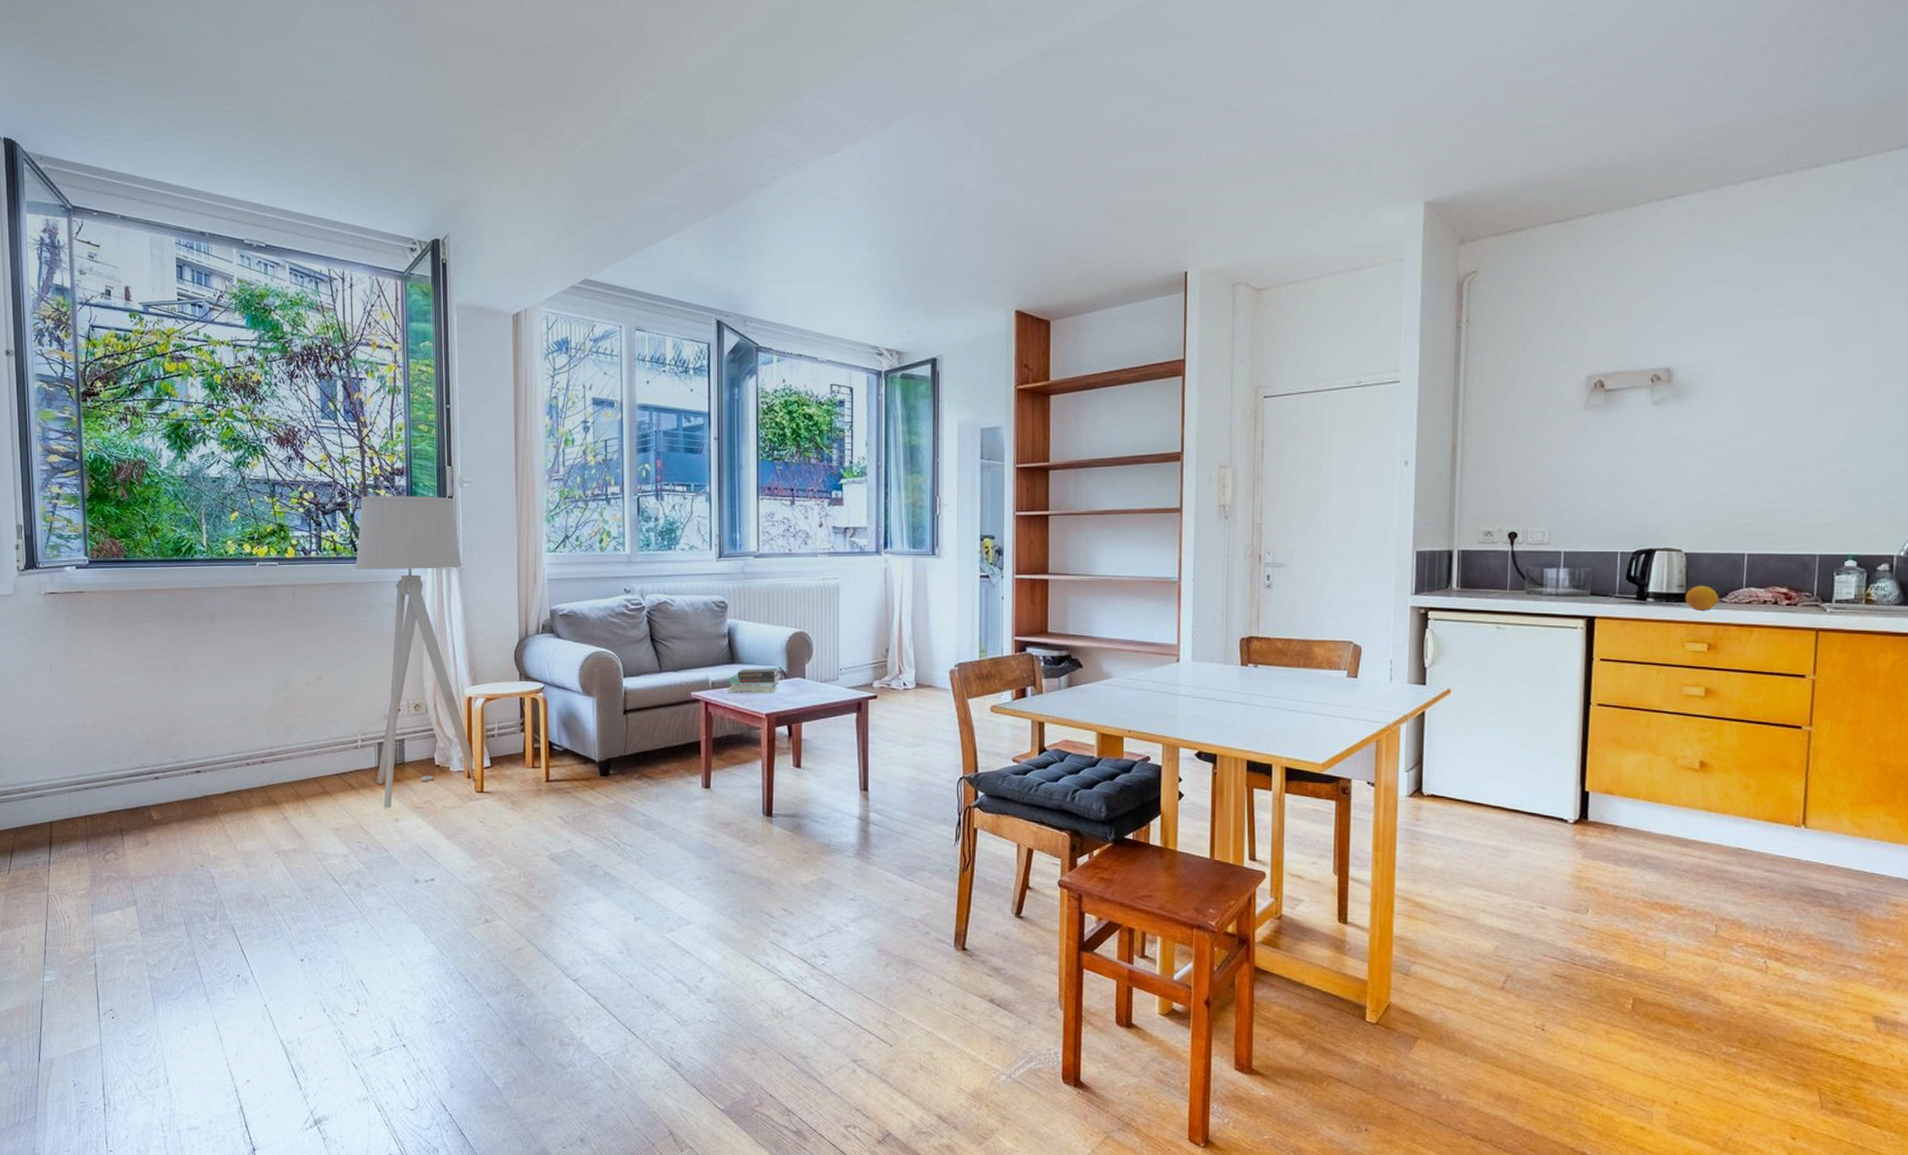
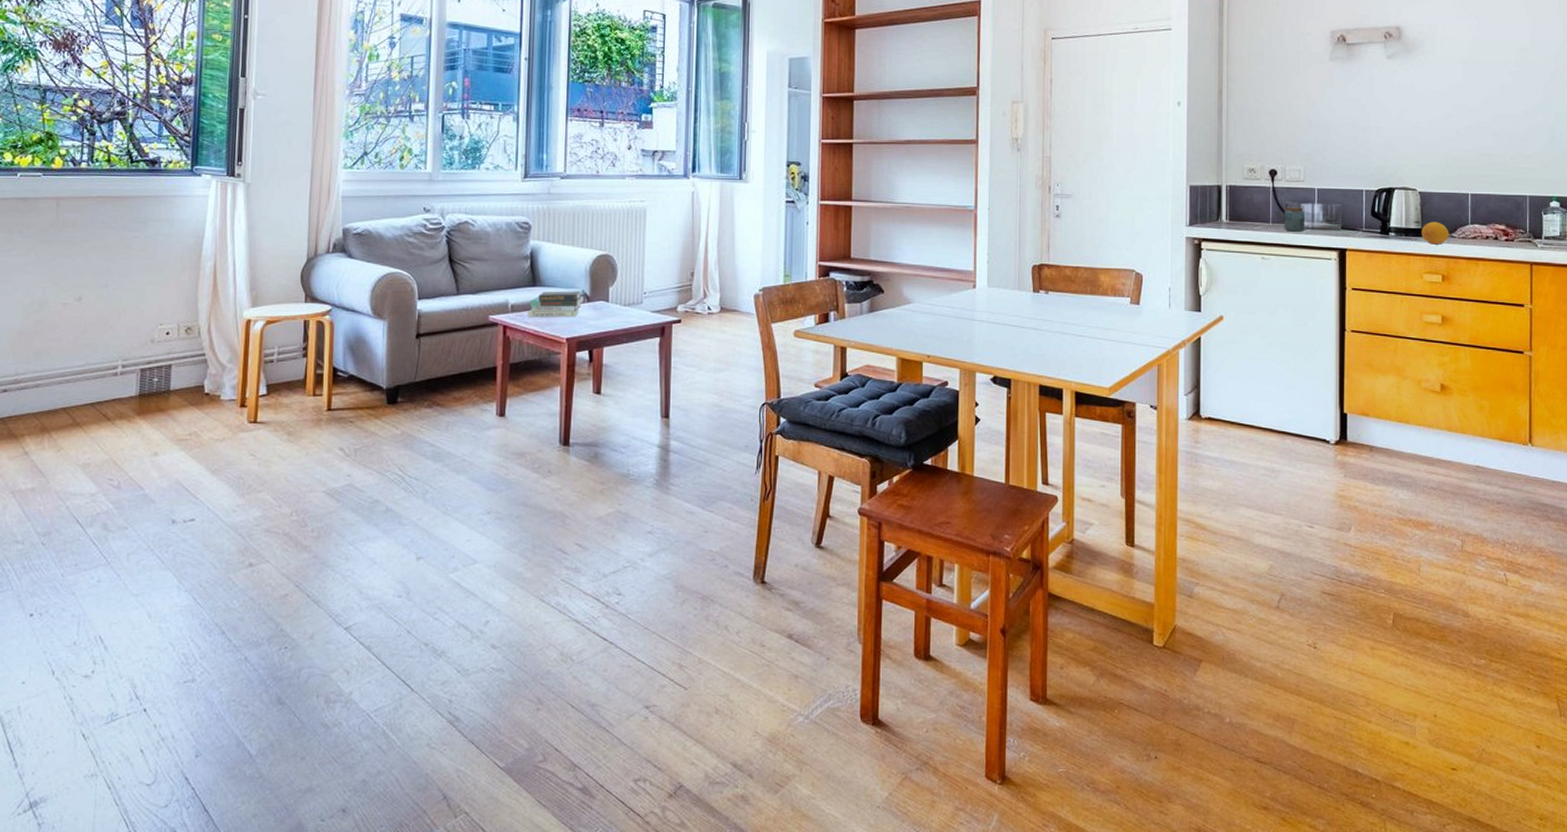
floor lamp: present [356,496,480,808] -> none [131,105,254,441]
peanut butter: none [1523,572,1548,599] -> present [1283,207,1305,232]

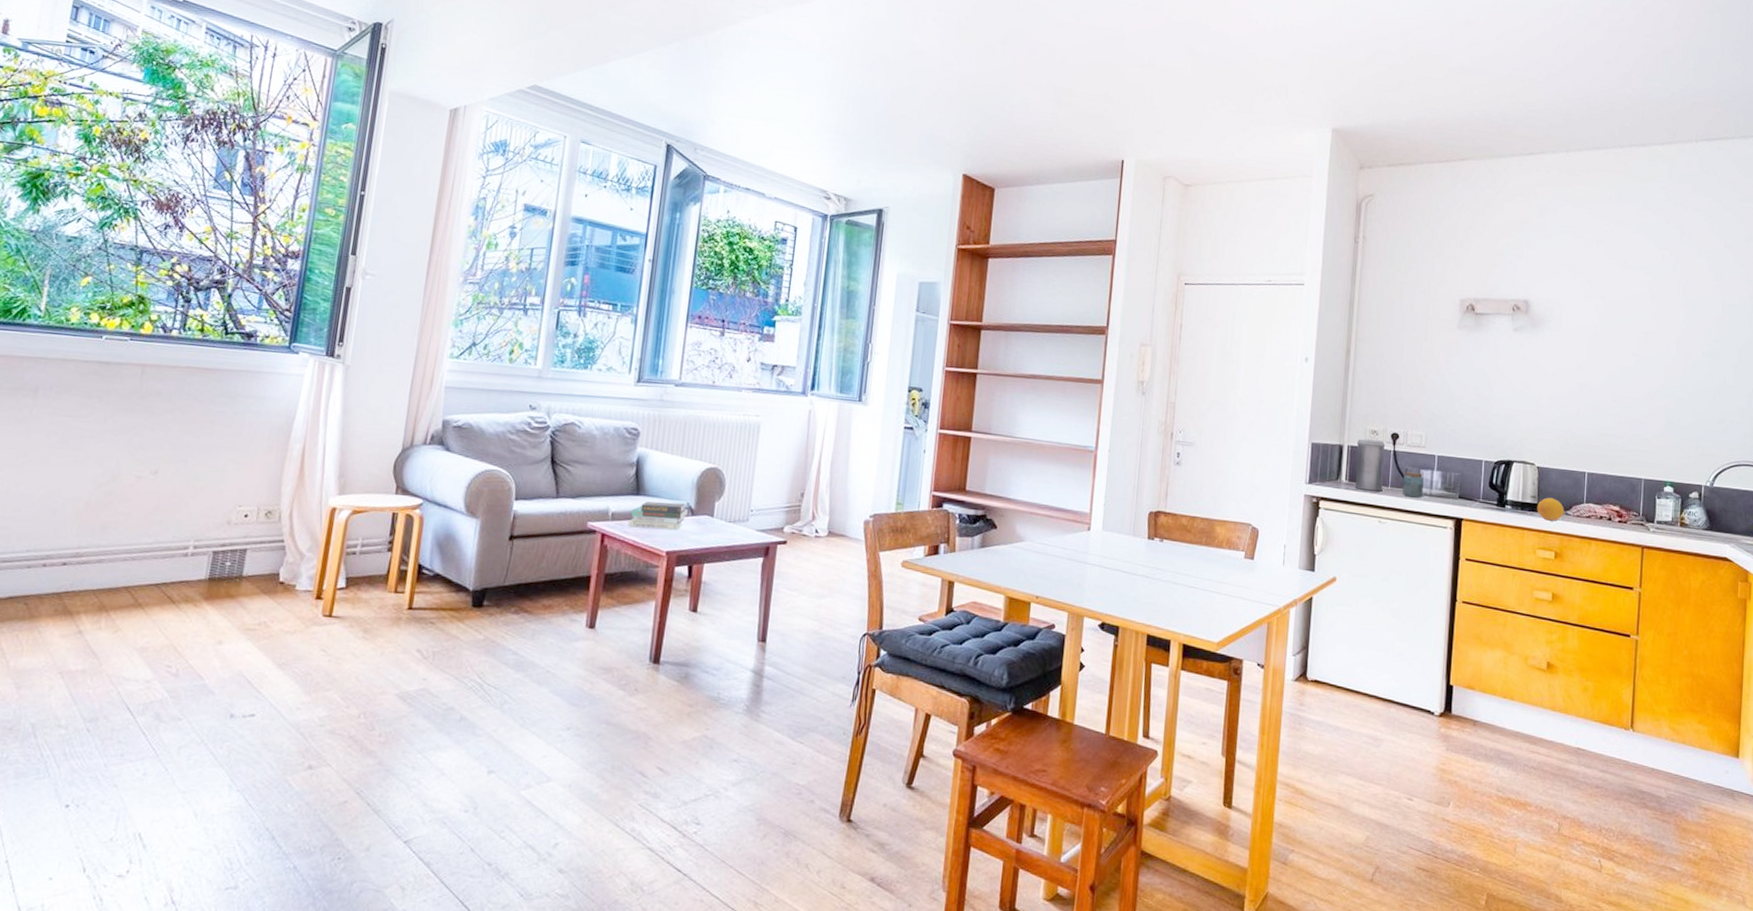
canister: none [1235,178,1264,229] -> present [1354,439,1386,492]

